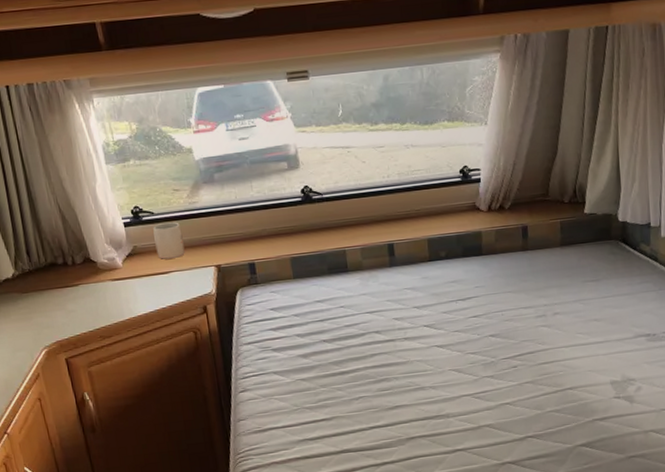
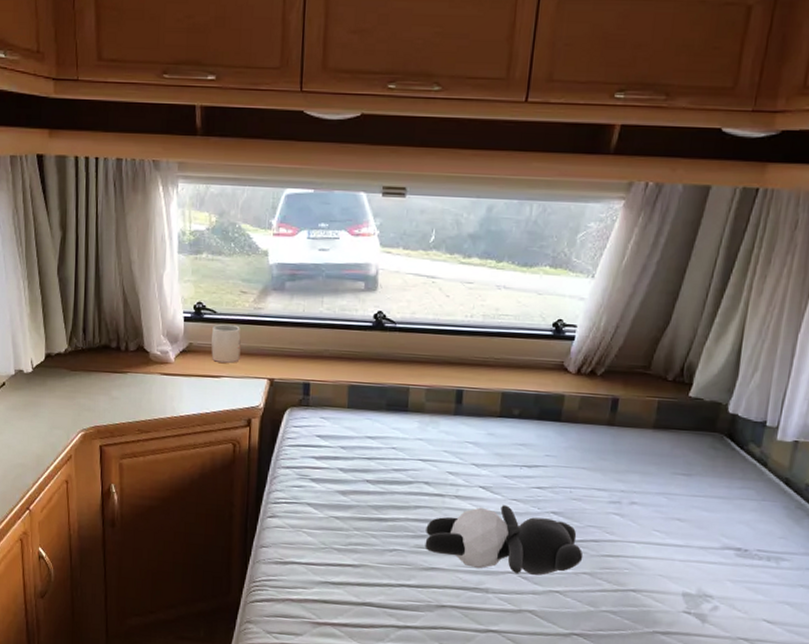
stuffed animal: none [384,337,524,399] -> present [424,505,583,576]

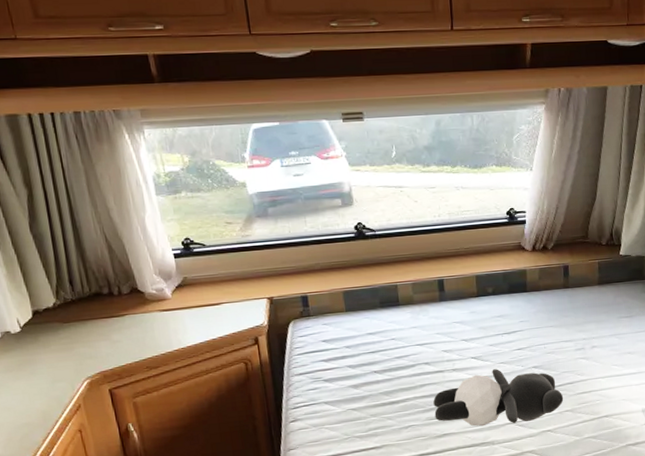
mug: present [210,323,241,363] -> none [204,254,237,291]

